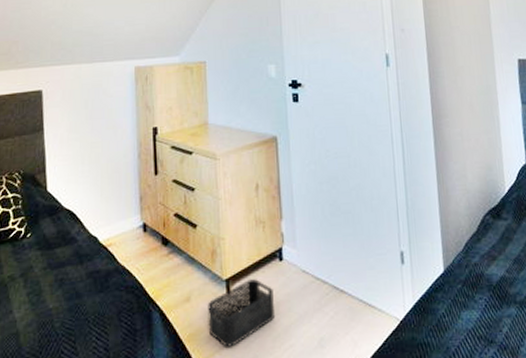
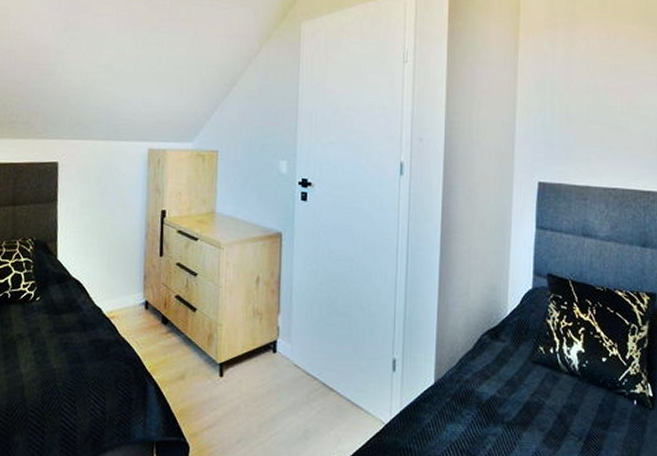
storage bin: present [208,279,274,347] -> none [199,366,264,426]

